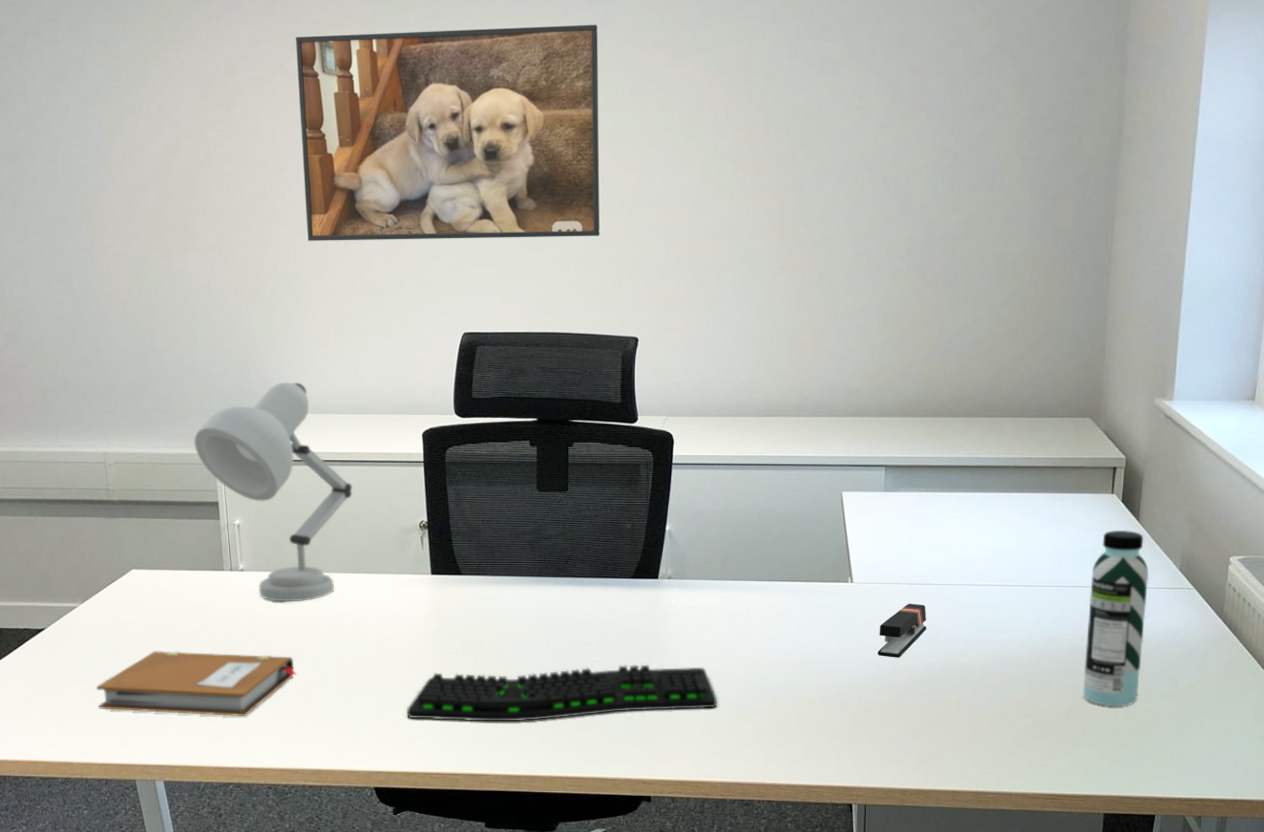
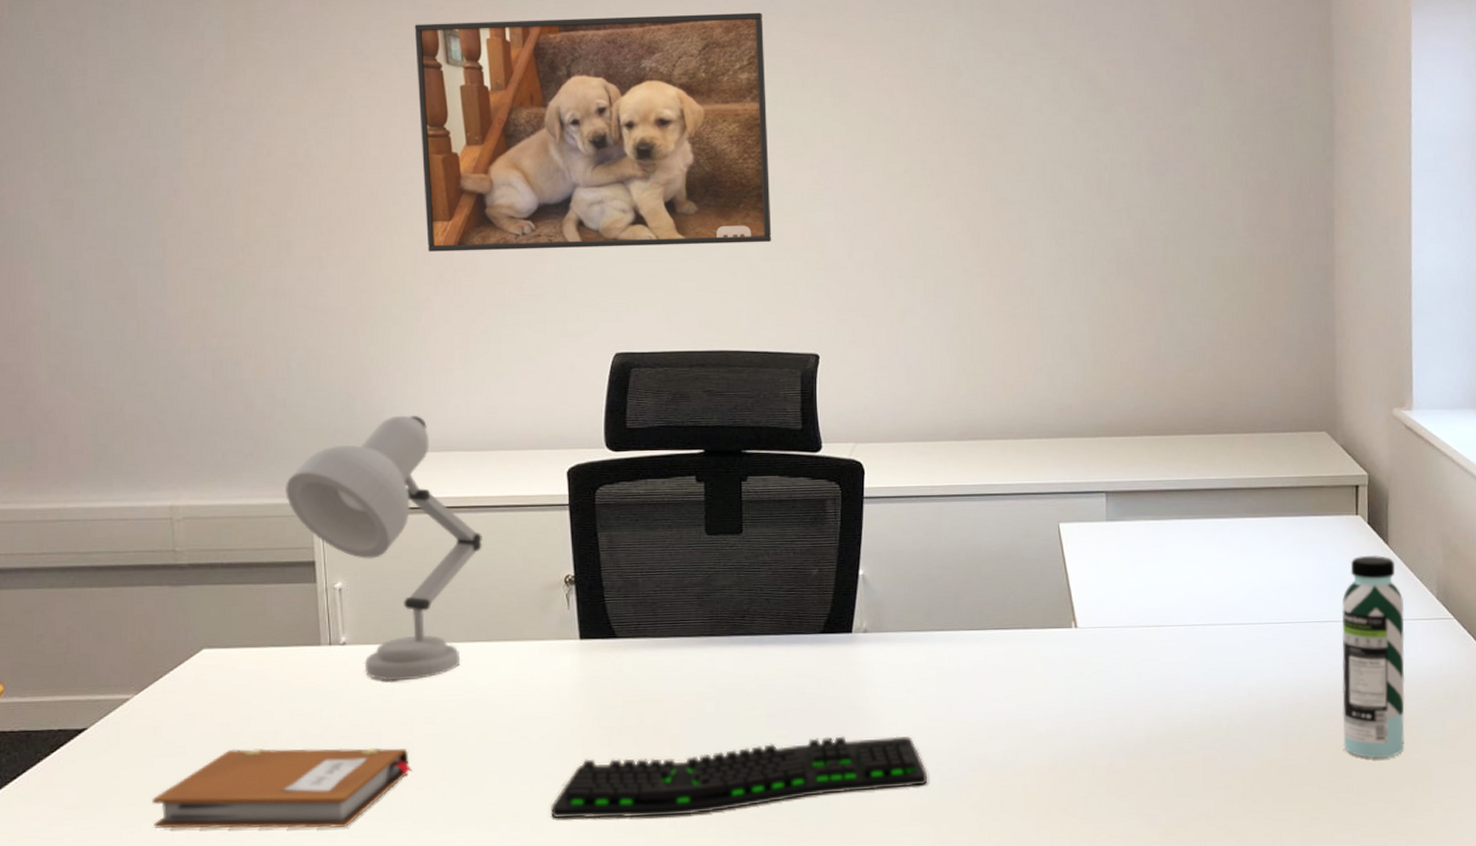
stapler: present [877,603,927,658] -> none [1110,649,1164,714]

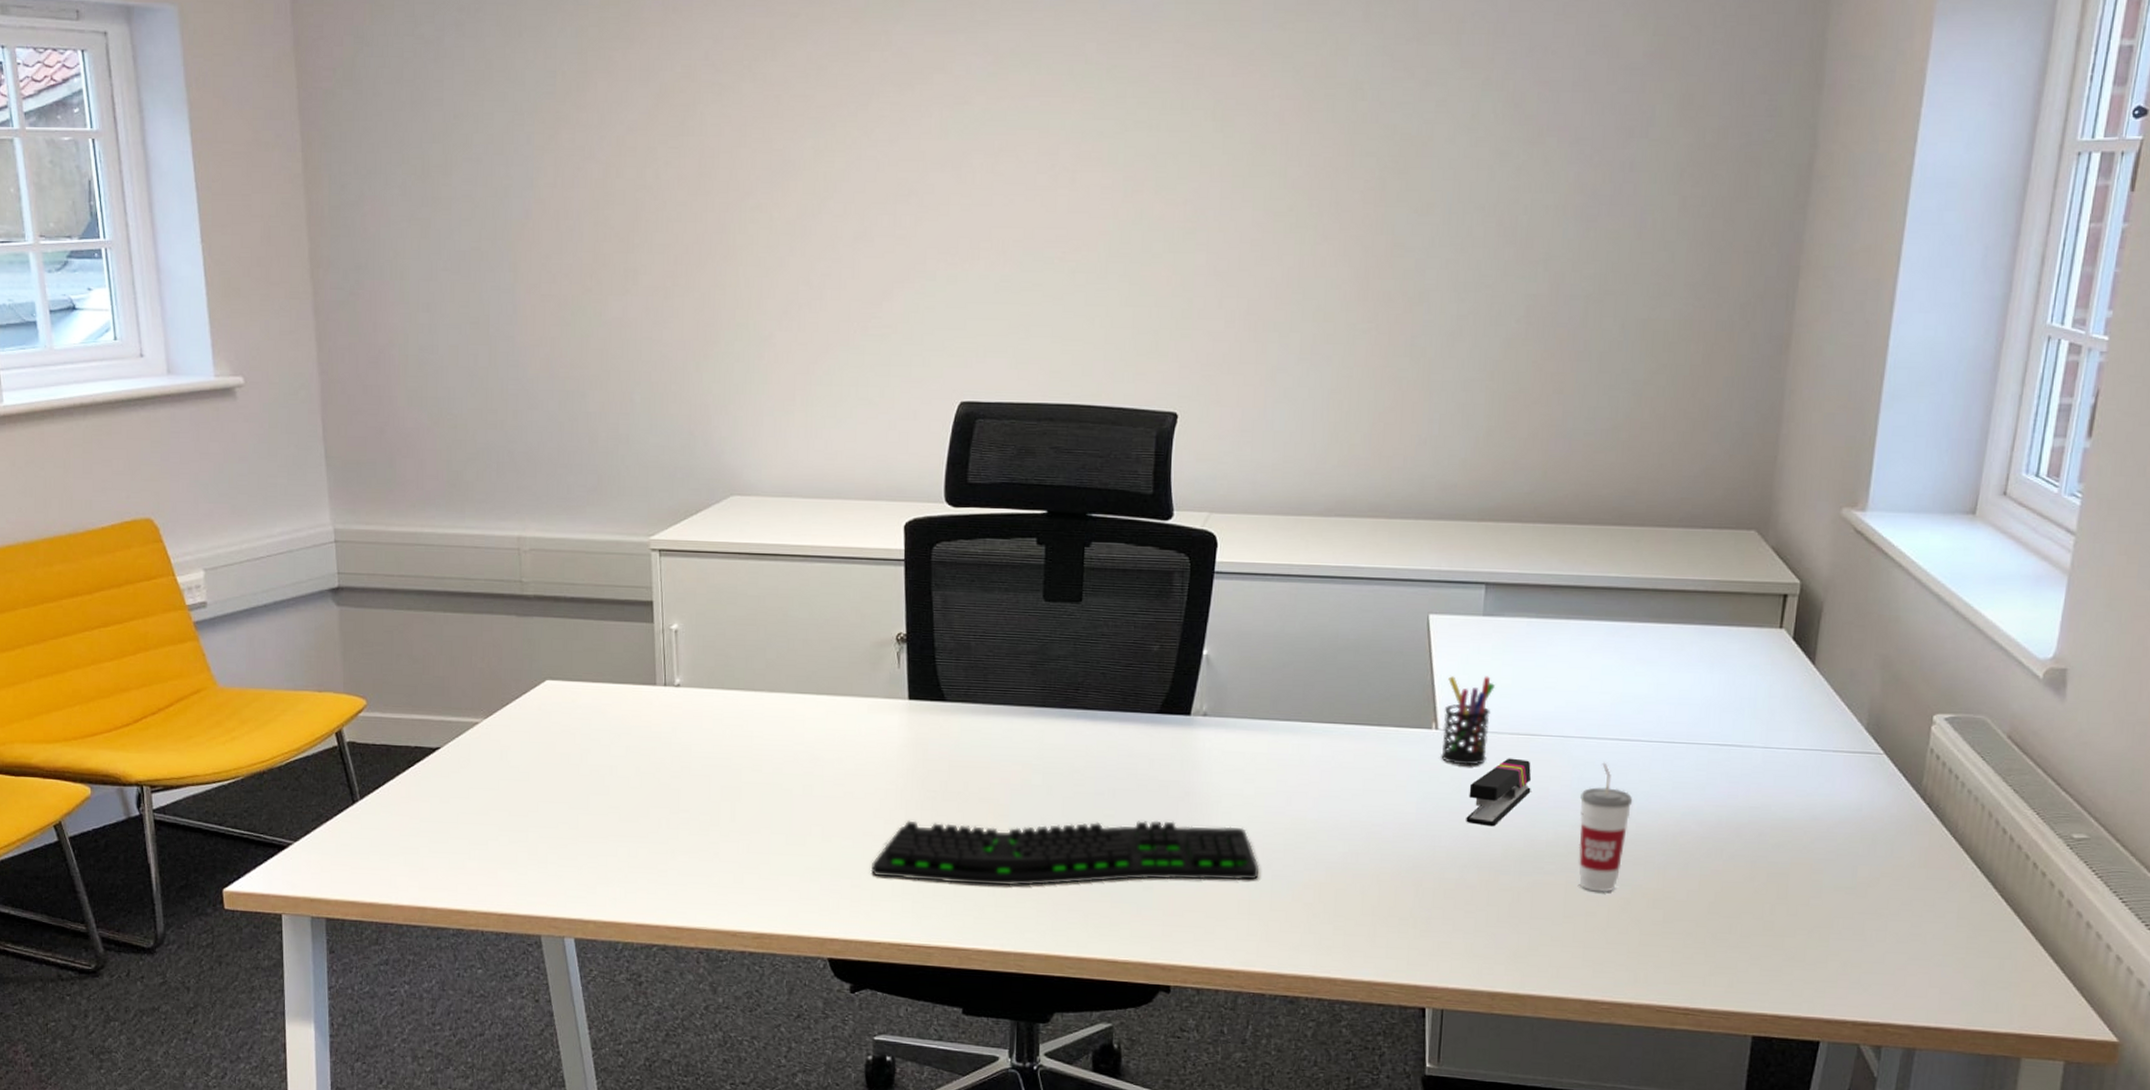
notebook: present [151,747,413,829] -> none [497,779,740,865]
desk lamp: present [286,415,482,682] -> none [626,457,816,727]
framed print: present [414,12,772,252] -> none [768,21,1143,287]
pen holder: none [1081,576,1123,659] -> present [1441,676,1495,766]
stapler: none [1110,649,1164,714] -> present [1466,758,1532,827]
cup: none [1207,645,1253,766] -> present [1578,762,1633,892]
water bottle: present [1341,555,1405,759] -> none [1731,674,1825,901]

